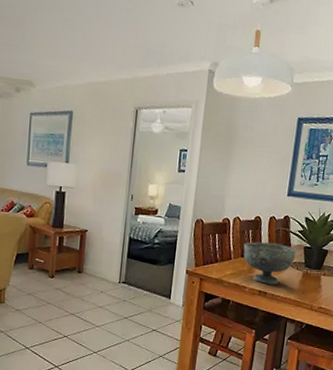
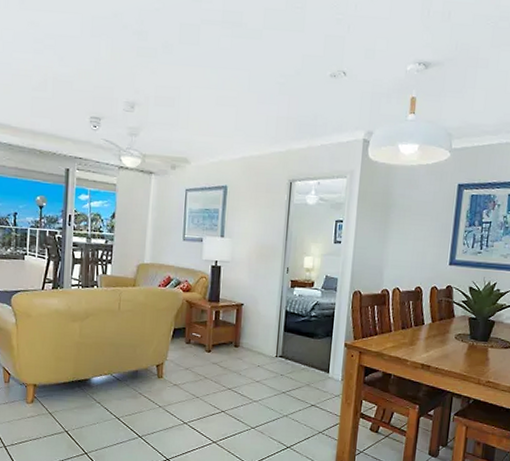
decorative bowl: present [243,241,297,285] -> none [404,313,461,358]

